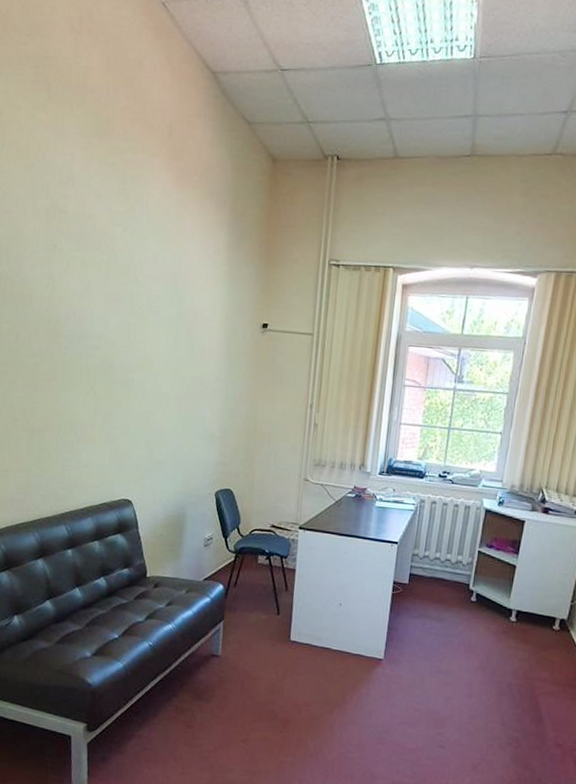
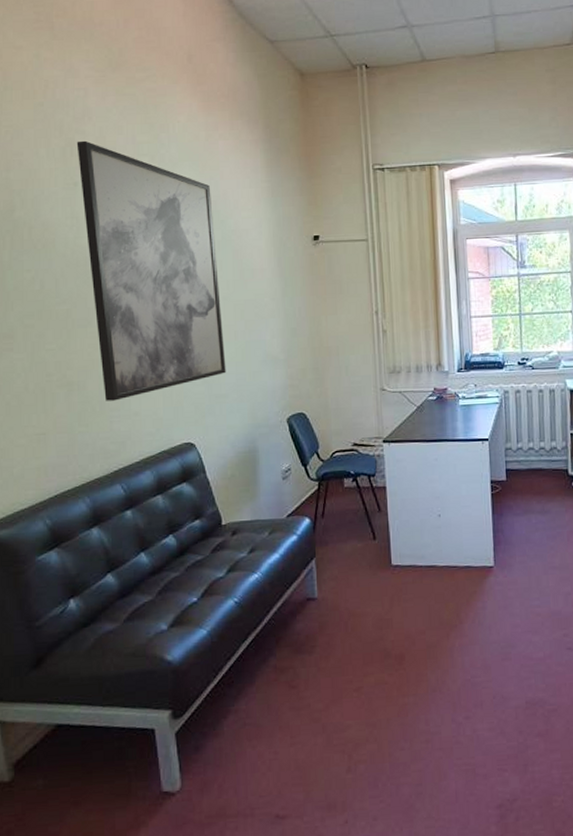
wall art: none [59,204,174,452] -> present [76,140,226,401]

